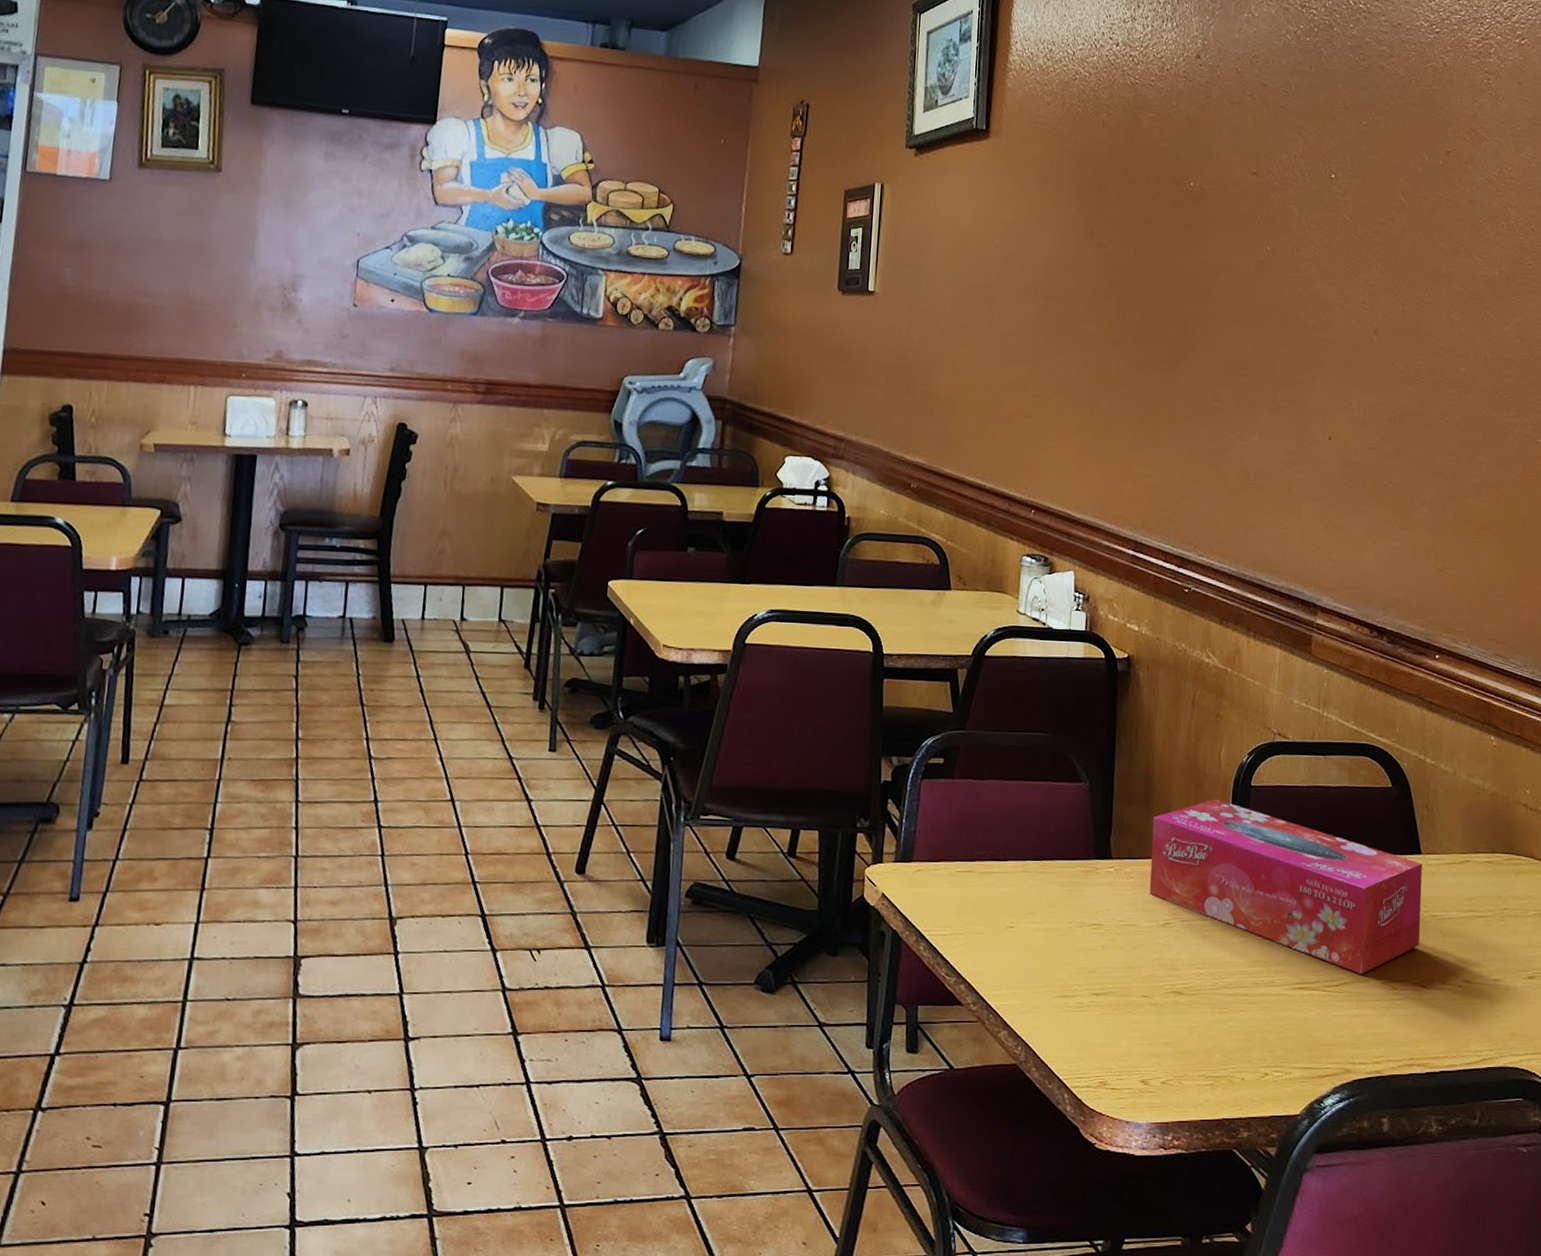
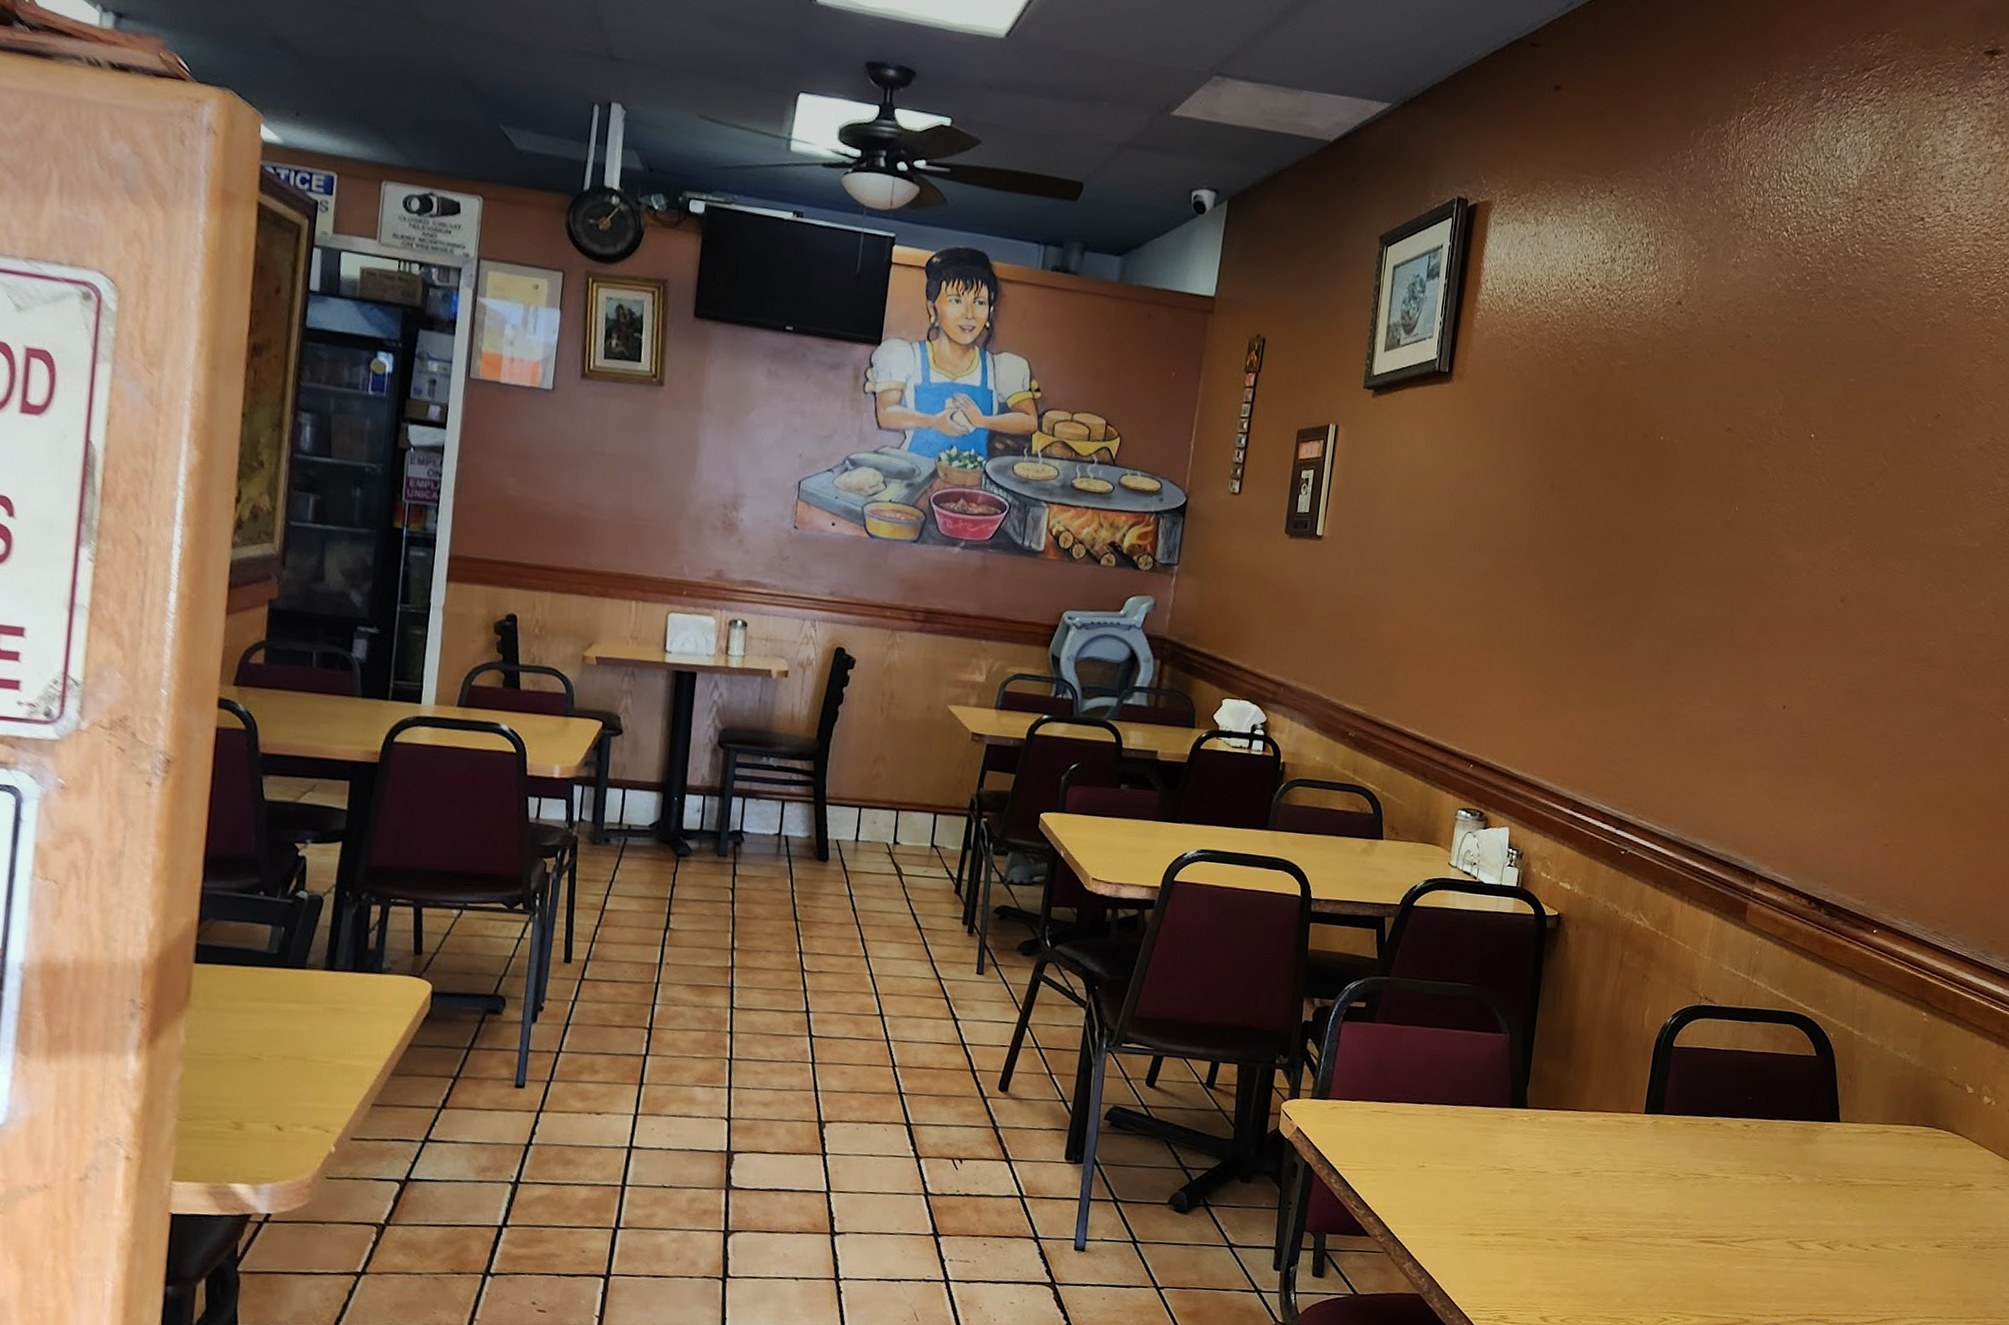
tissue box: present [1149,799,1422,974] -> none [1562,1057,1840,1232]

